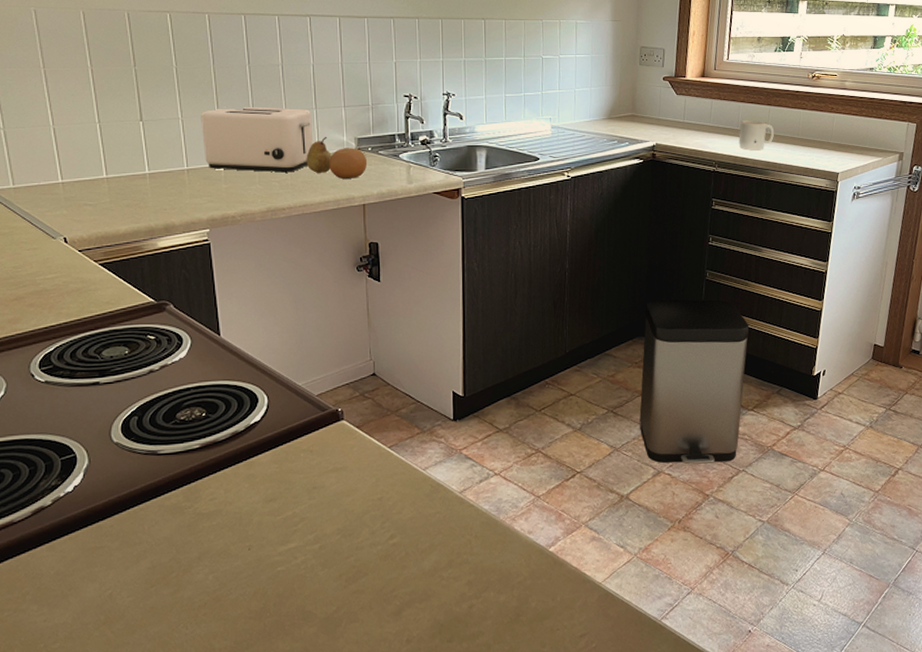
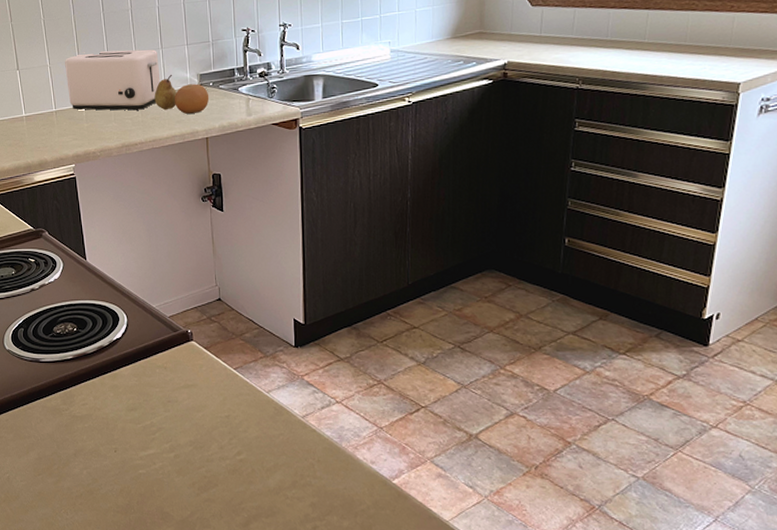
pedal bin: present [639,299,750,465] -> none [490,230,621,409]
mug: present [739,120,775,151] -> none [608,27,655,63]

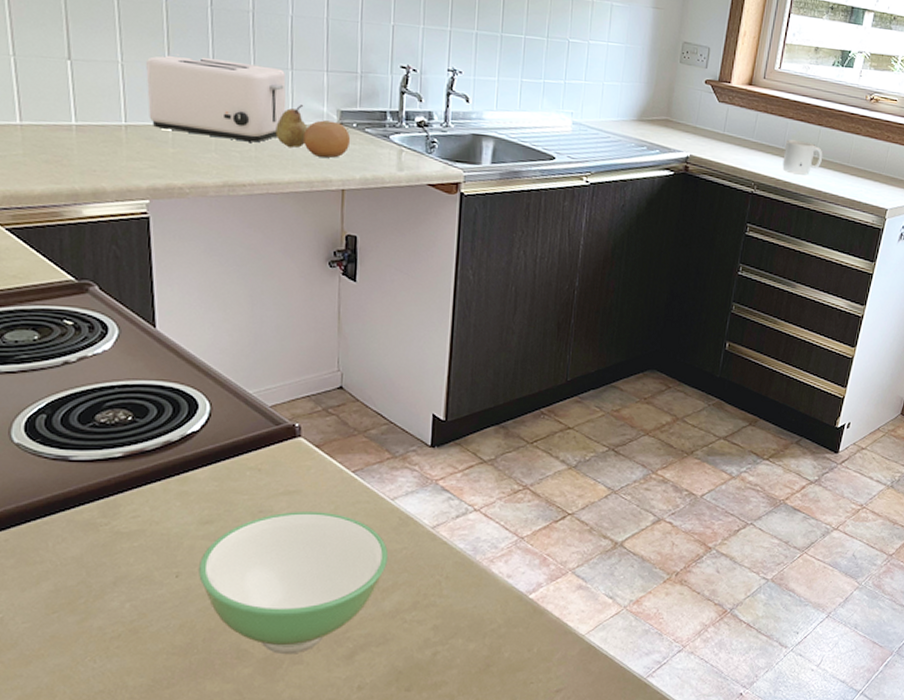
bowl: none [130,402,269,519] -> present [199,512,389,655]
mug: none [608,27,655,63] -> present [782,139,823,175]

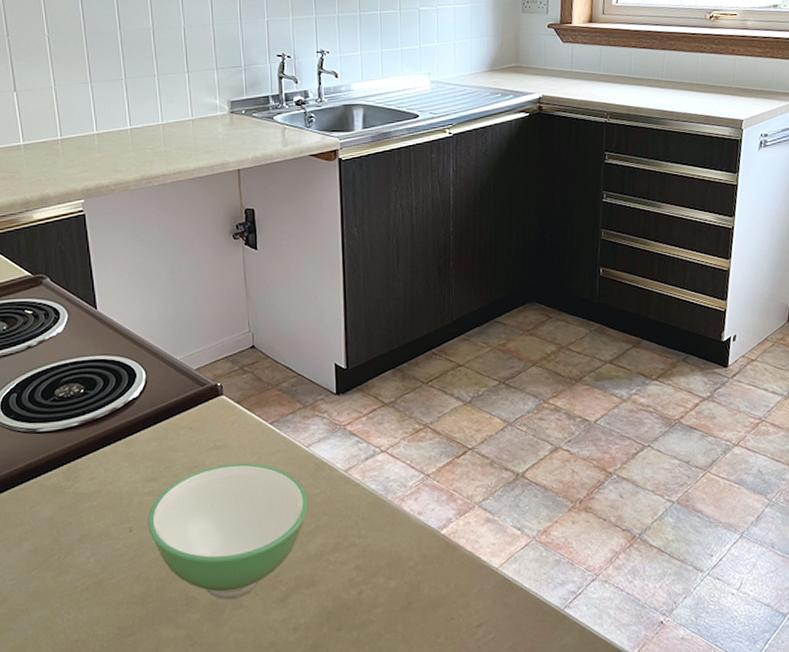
toaster: present [146,54,287,143] -> none [73,72,186,139]
fruit: present [275,105,308,148] -> none [179,101,205,140]
fruit: present [303,120,351,158] -> none [202,111,242,145]
mug: present [782,139,823,175] -> none [631,66,671,99]

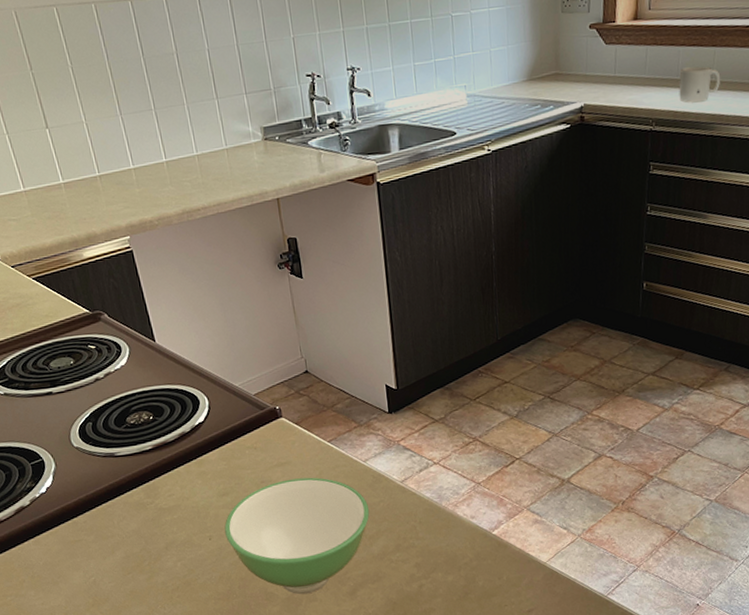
mug: none [631,66,671,99] -> present [679,66,721,103]

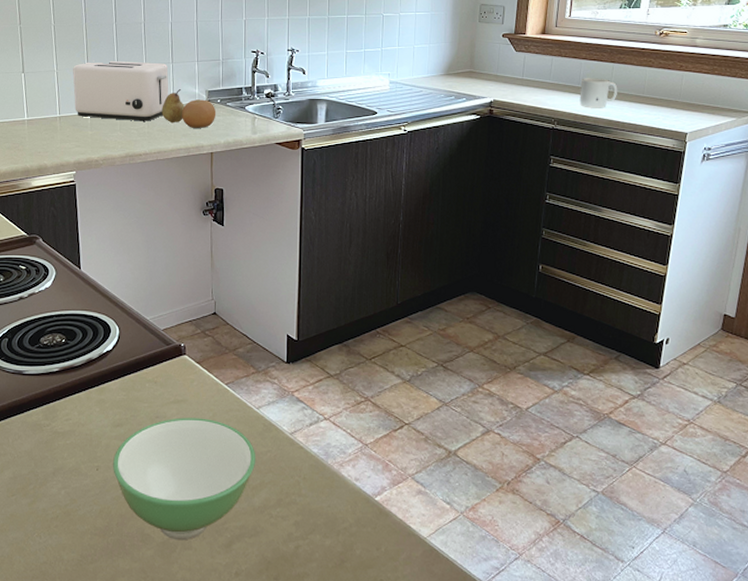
toaster: none [103,99,220,174] -> present [73,60,169,121]
fruit: none [213,129,240,170] -> present [162,89,185,123]
fruit: none [237,138,277,174] -> present [182,99,216,129]

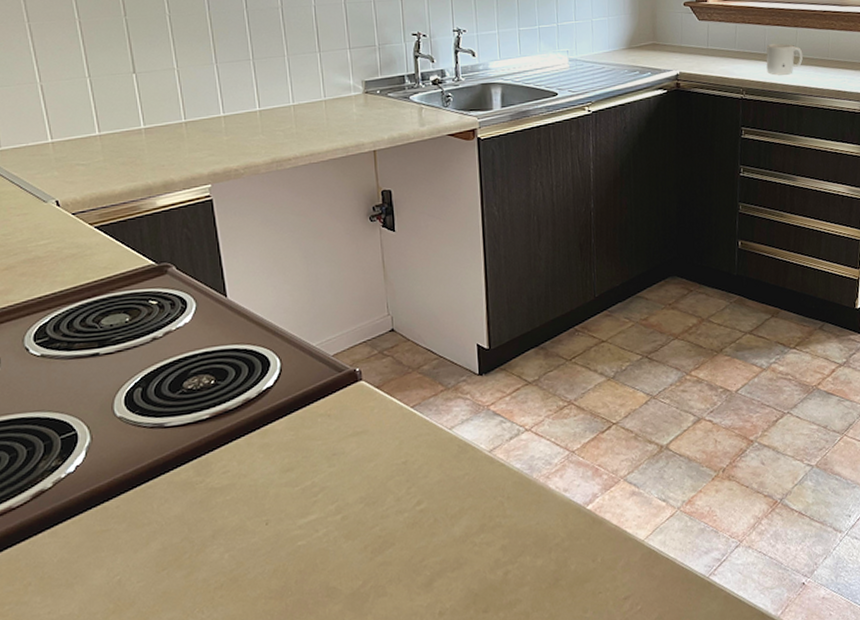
toaster: present [73,60,169,121] -> none [198,52,318,122]
bowl: present [113,417,256,541] -> none [285,448,453,589]
fruit: present [162,89,185,123] -> none [311,81,338,121]
fruit: present [182,99,216,129] -> none [336,91,377,125]

